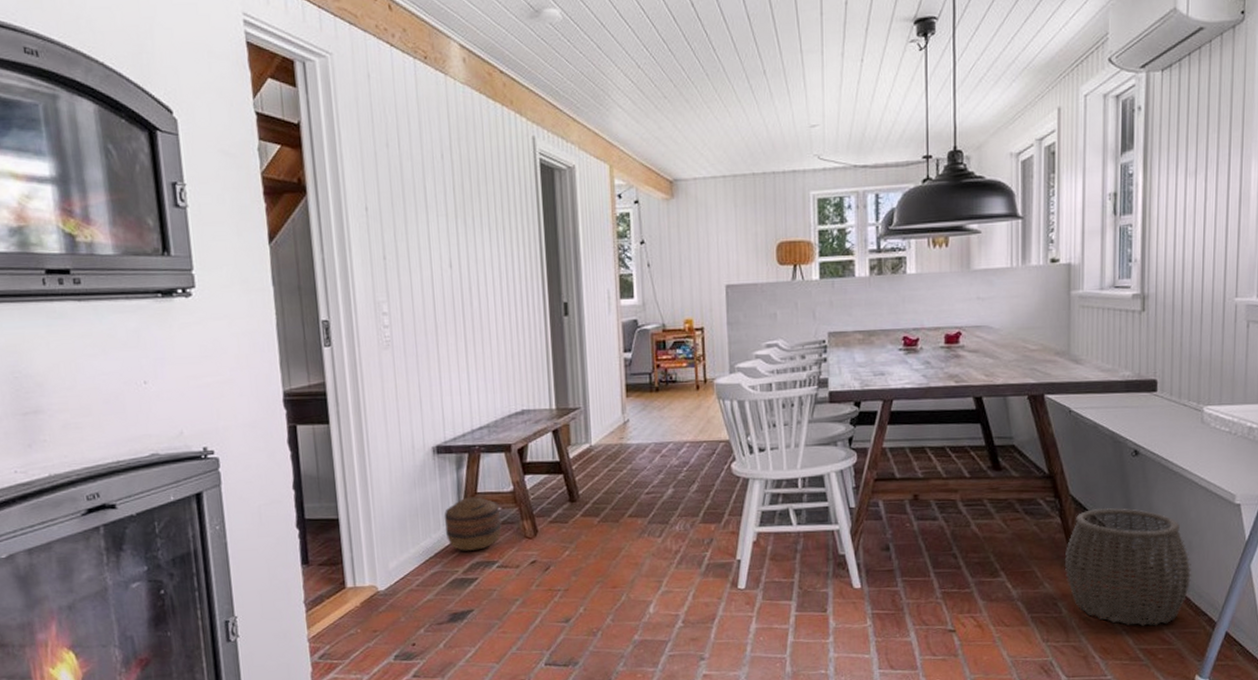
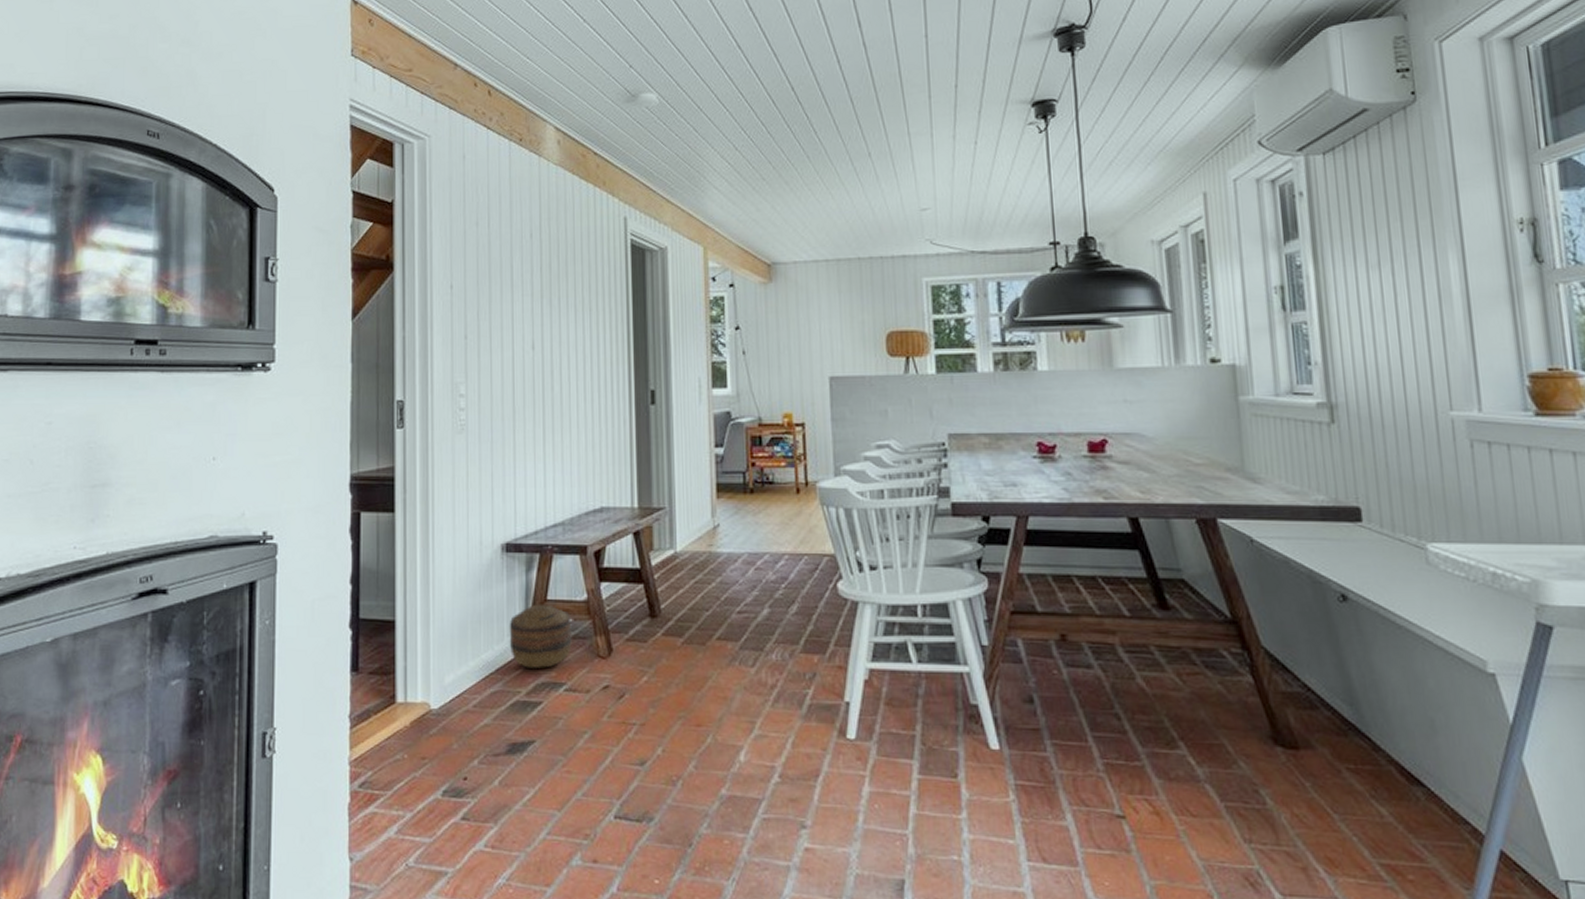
woven basket: present [1064,507,1192,627] -> none [1262,666,1441,834]

